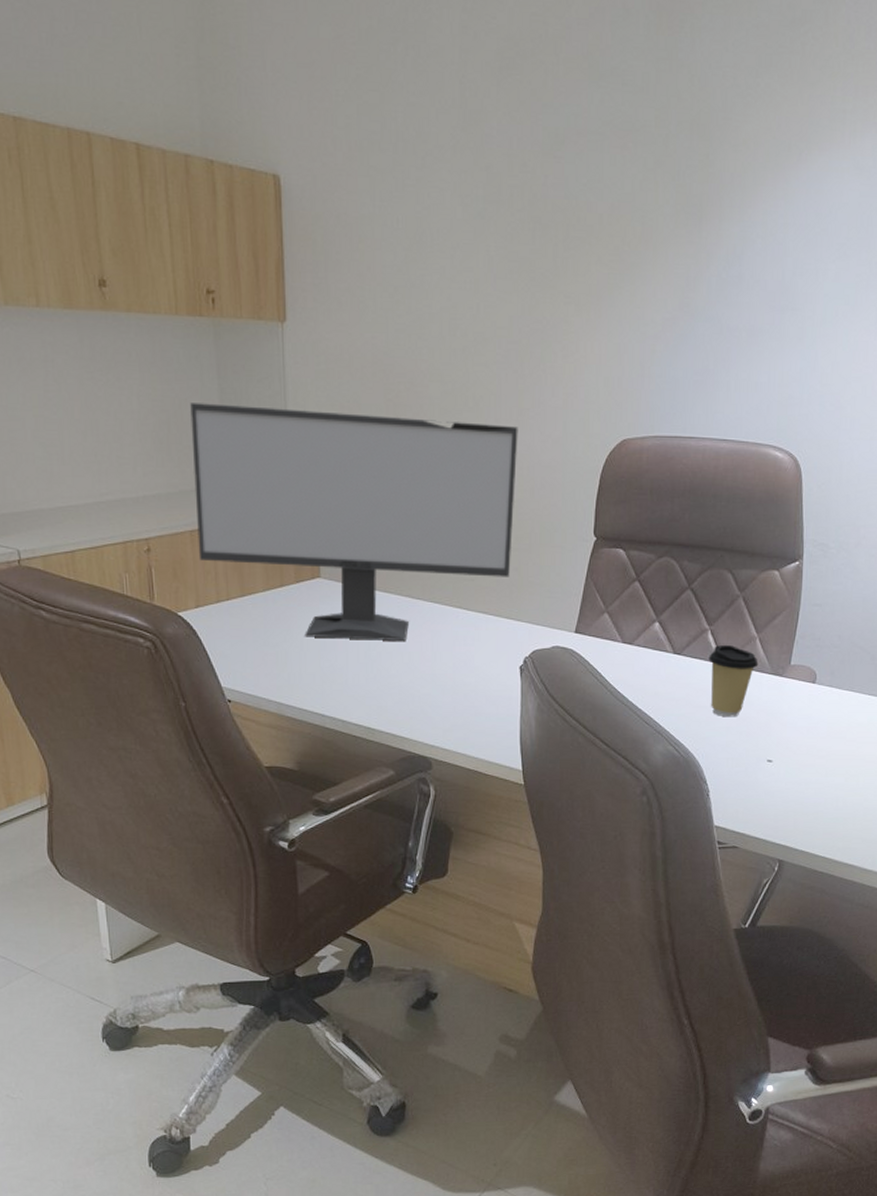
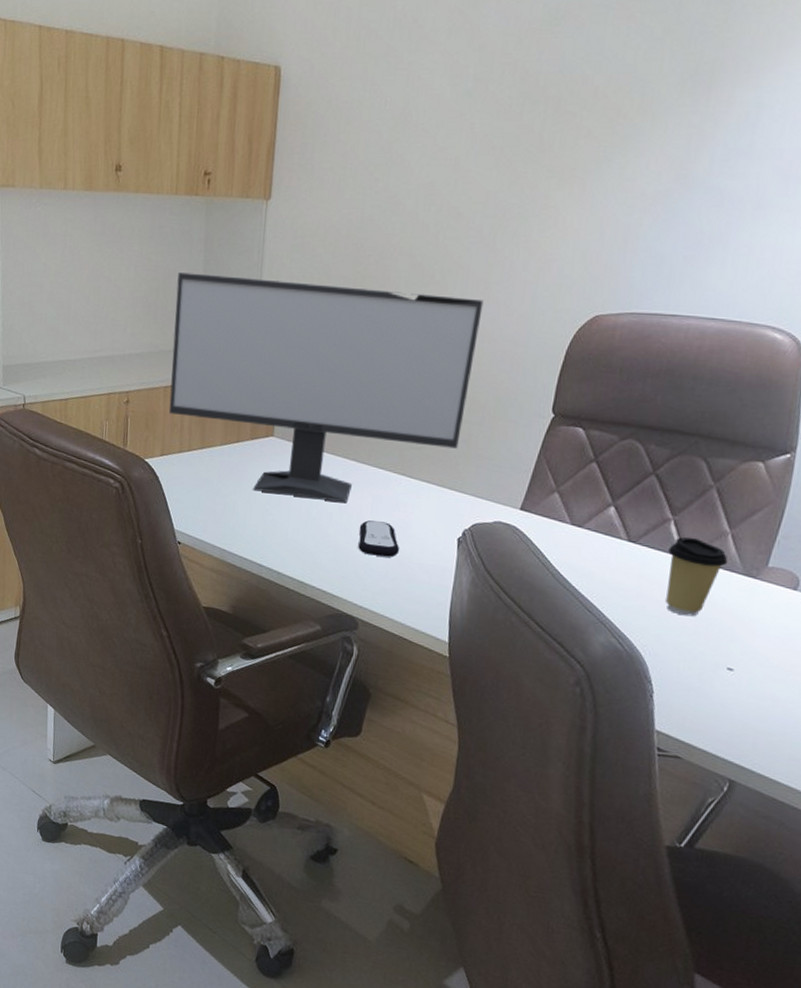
remote control: none [421,657,465,692] -> present [358,520,400,557]

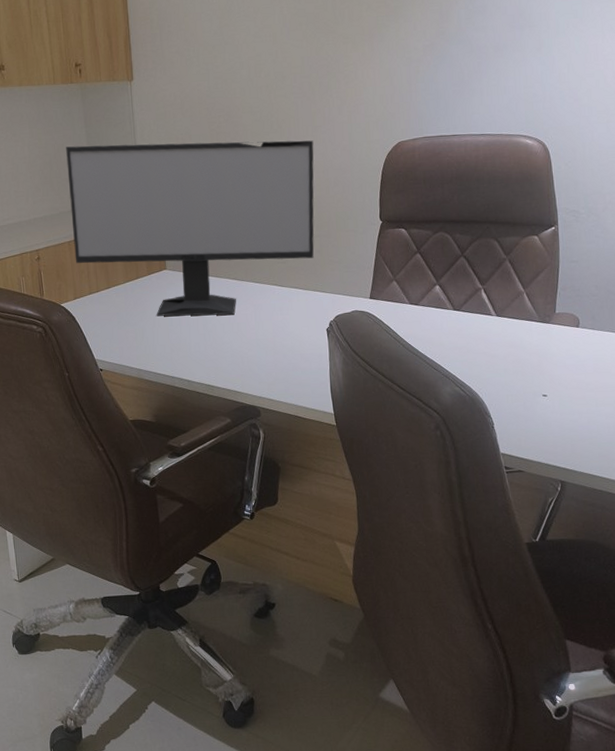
remote control: present [358,520,400,557] -> none [248,325,283,354]
coffee cup: present [665,536,728,617] -> none [484,299,527,361]

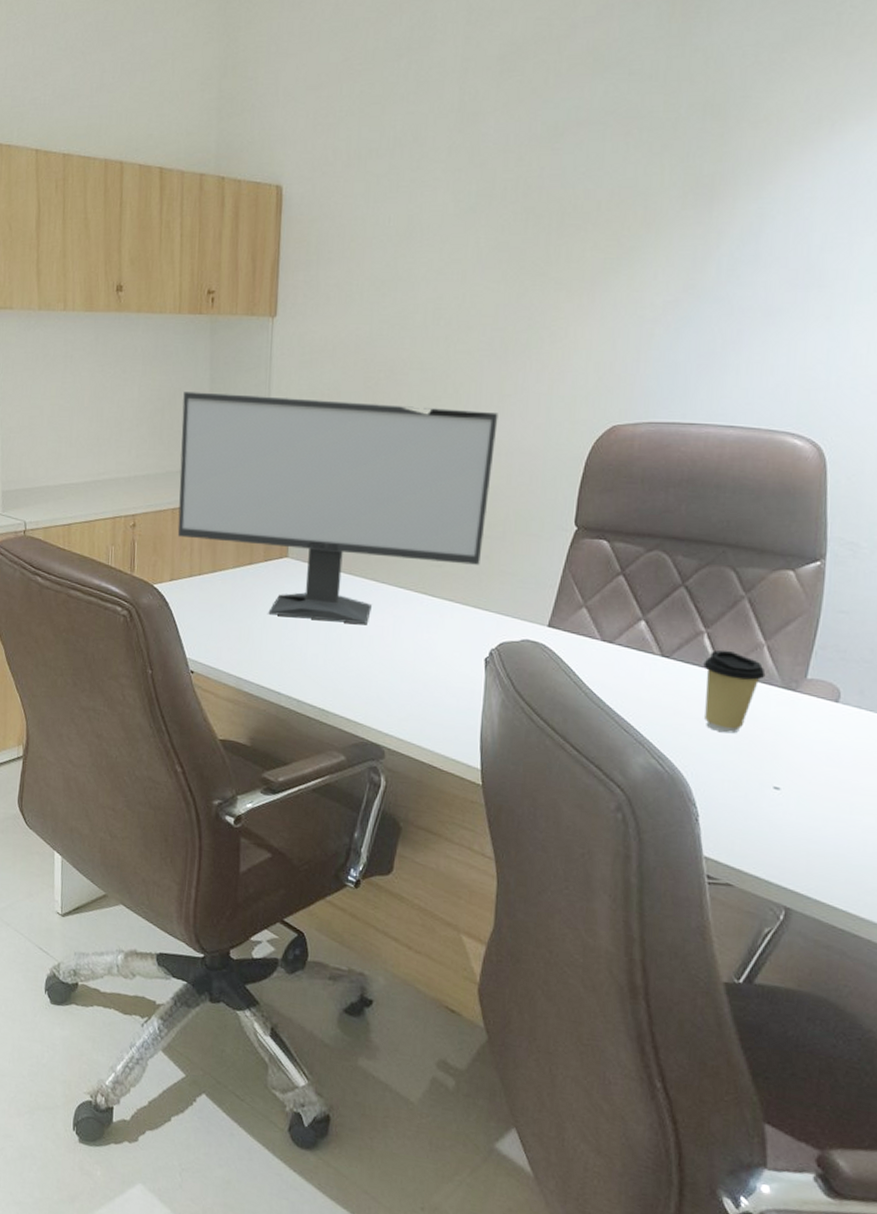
coffee cup: none [484,299,527,361] -> present [703,650,766,734]

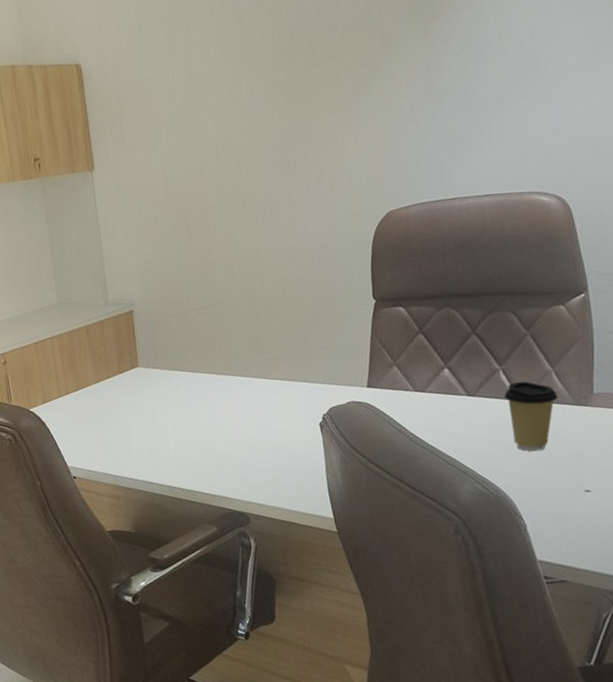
computer monitor: present [177,392,498,625] -> none [28,217,300,418]

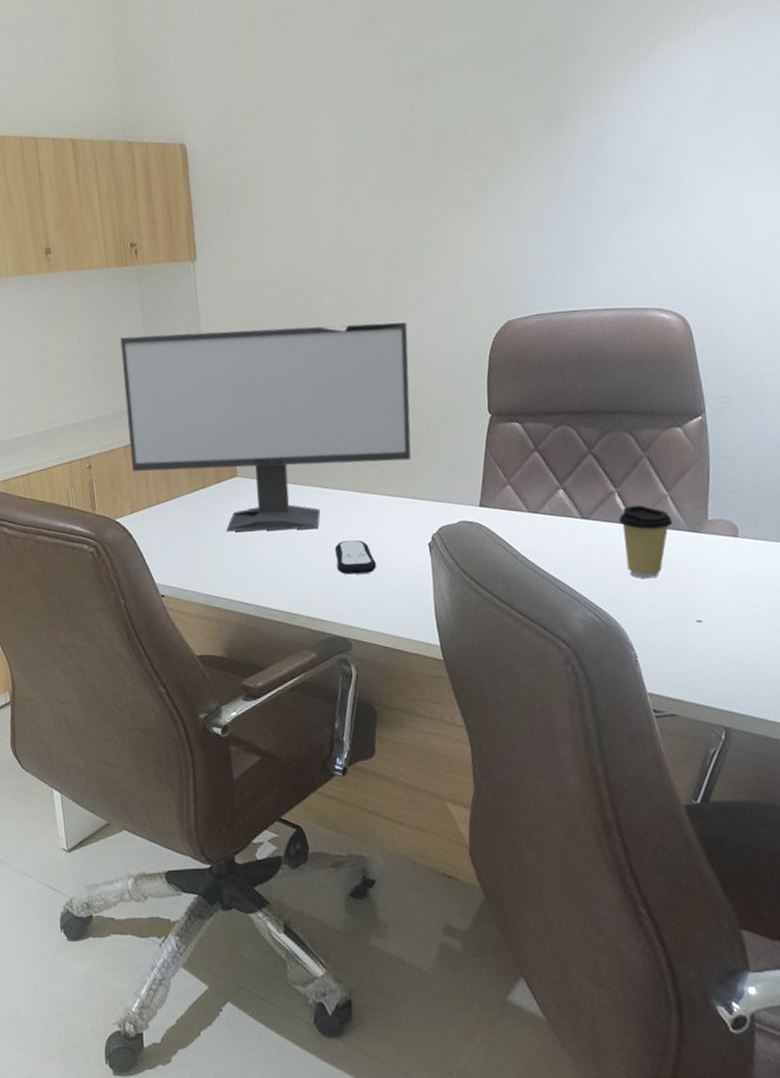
computer monitor: none [28,217,300,418] -> present [120,322,411,532]
remote control: none [231,422,272,454] -> present [334,540,377,575]

